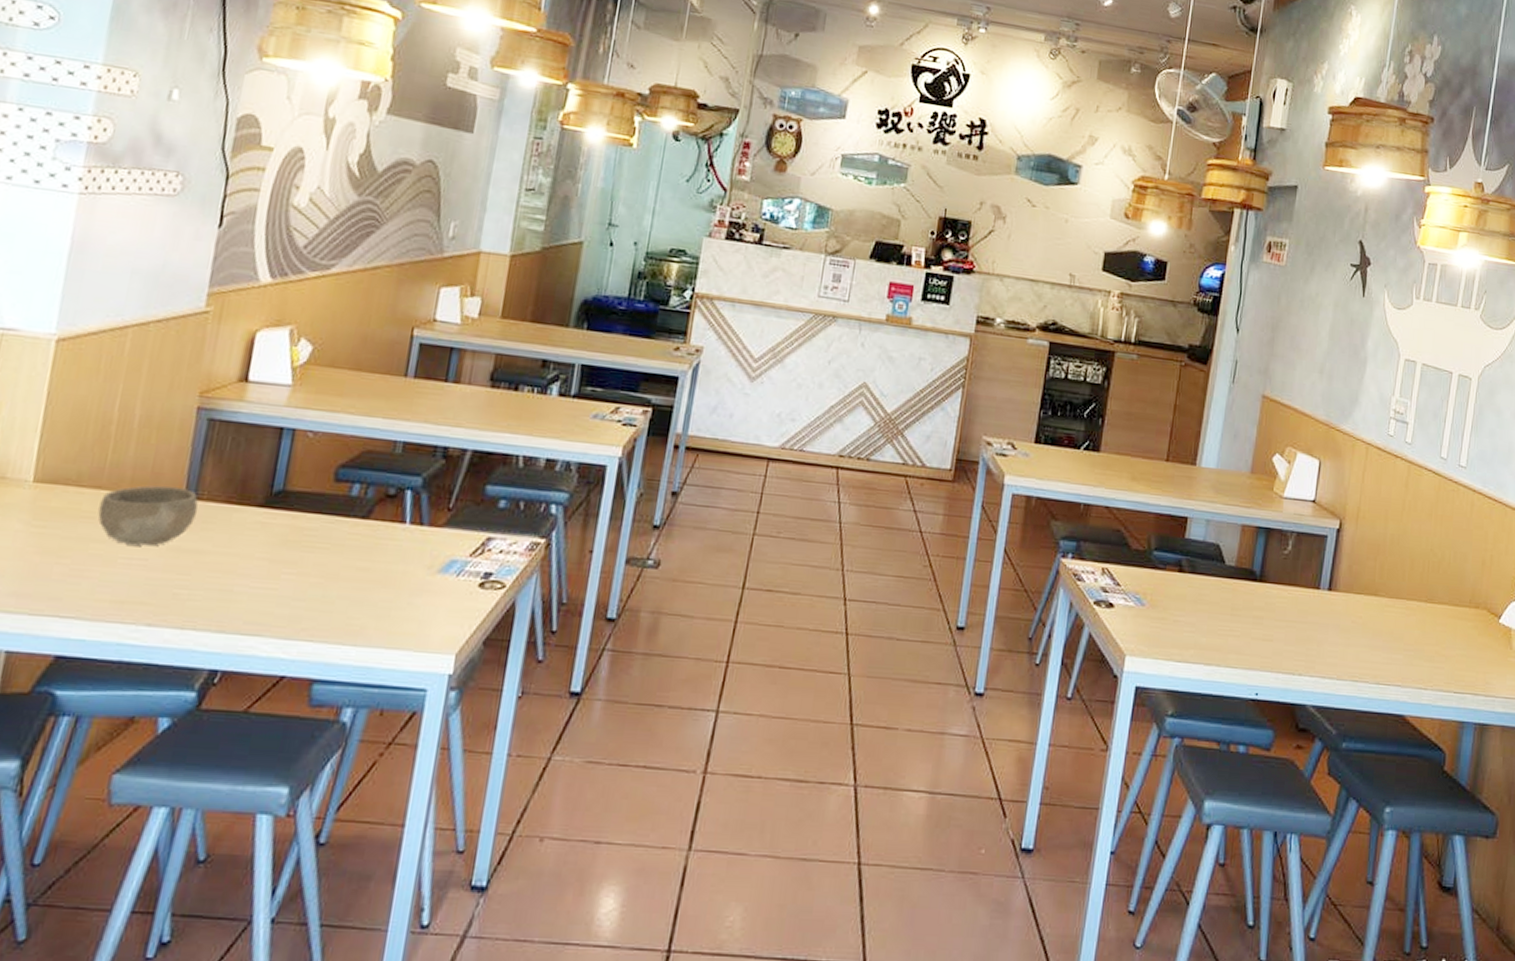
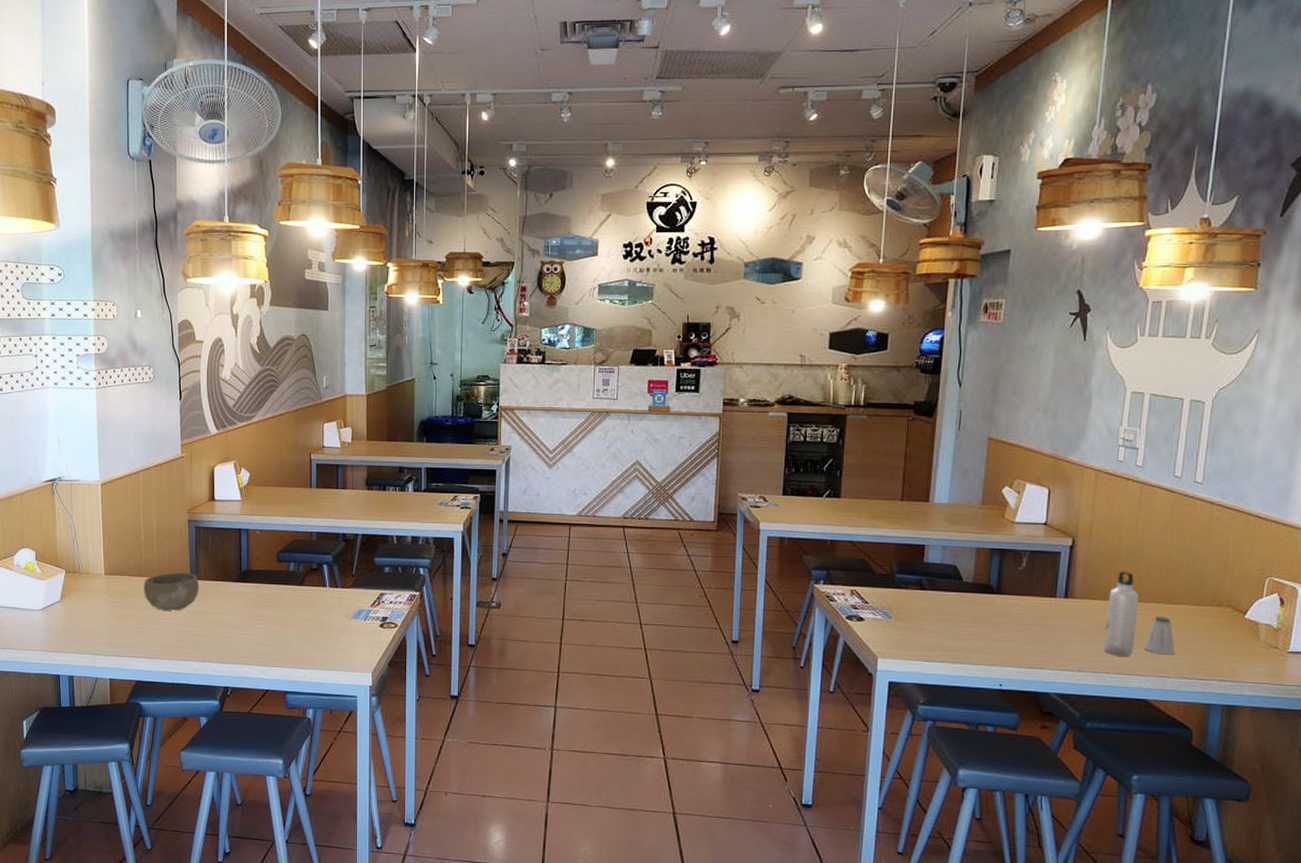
water bottle: none [1364,561,1402,663] -> present [1104,570,1139,656]
saltshaker: none [1403,617,1433,663] -> present [1144,617,1175,655]

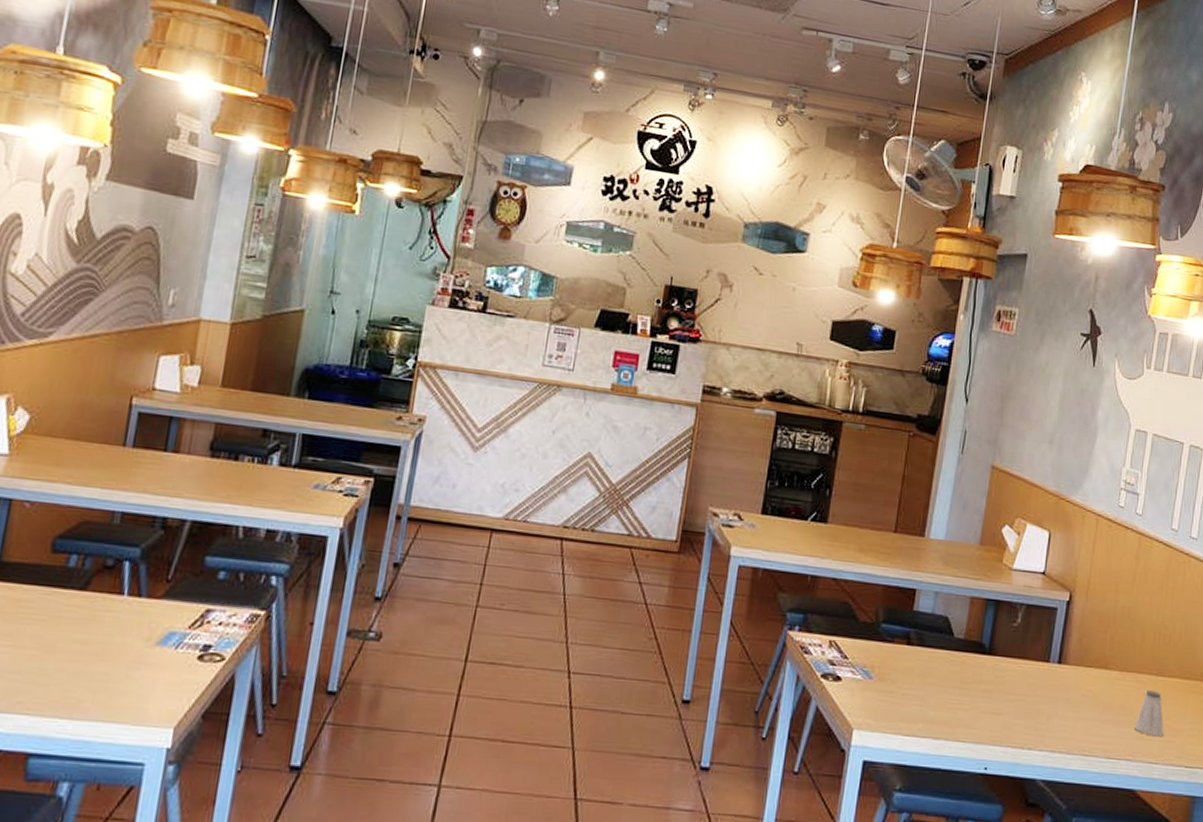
water bottle: present [1104,570,1139,656] -> none [1094,634,1132,737]

